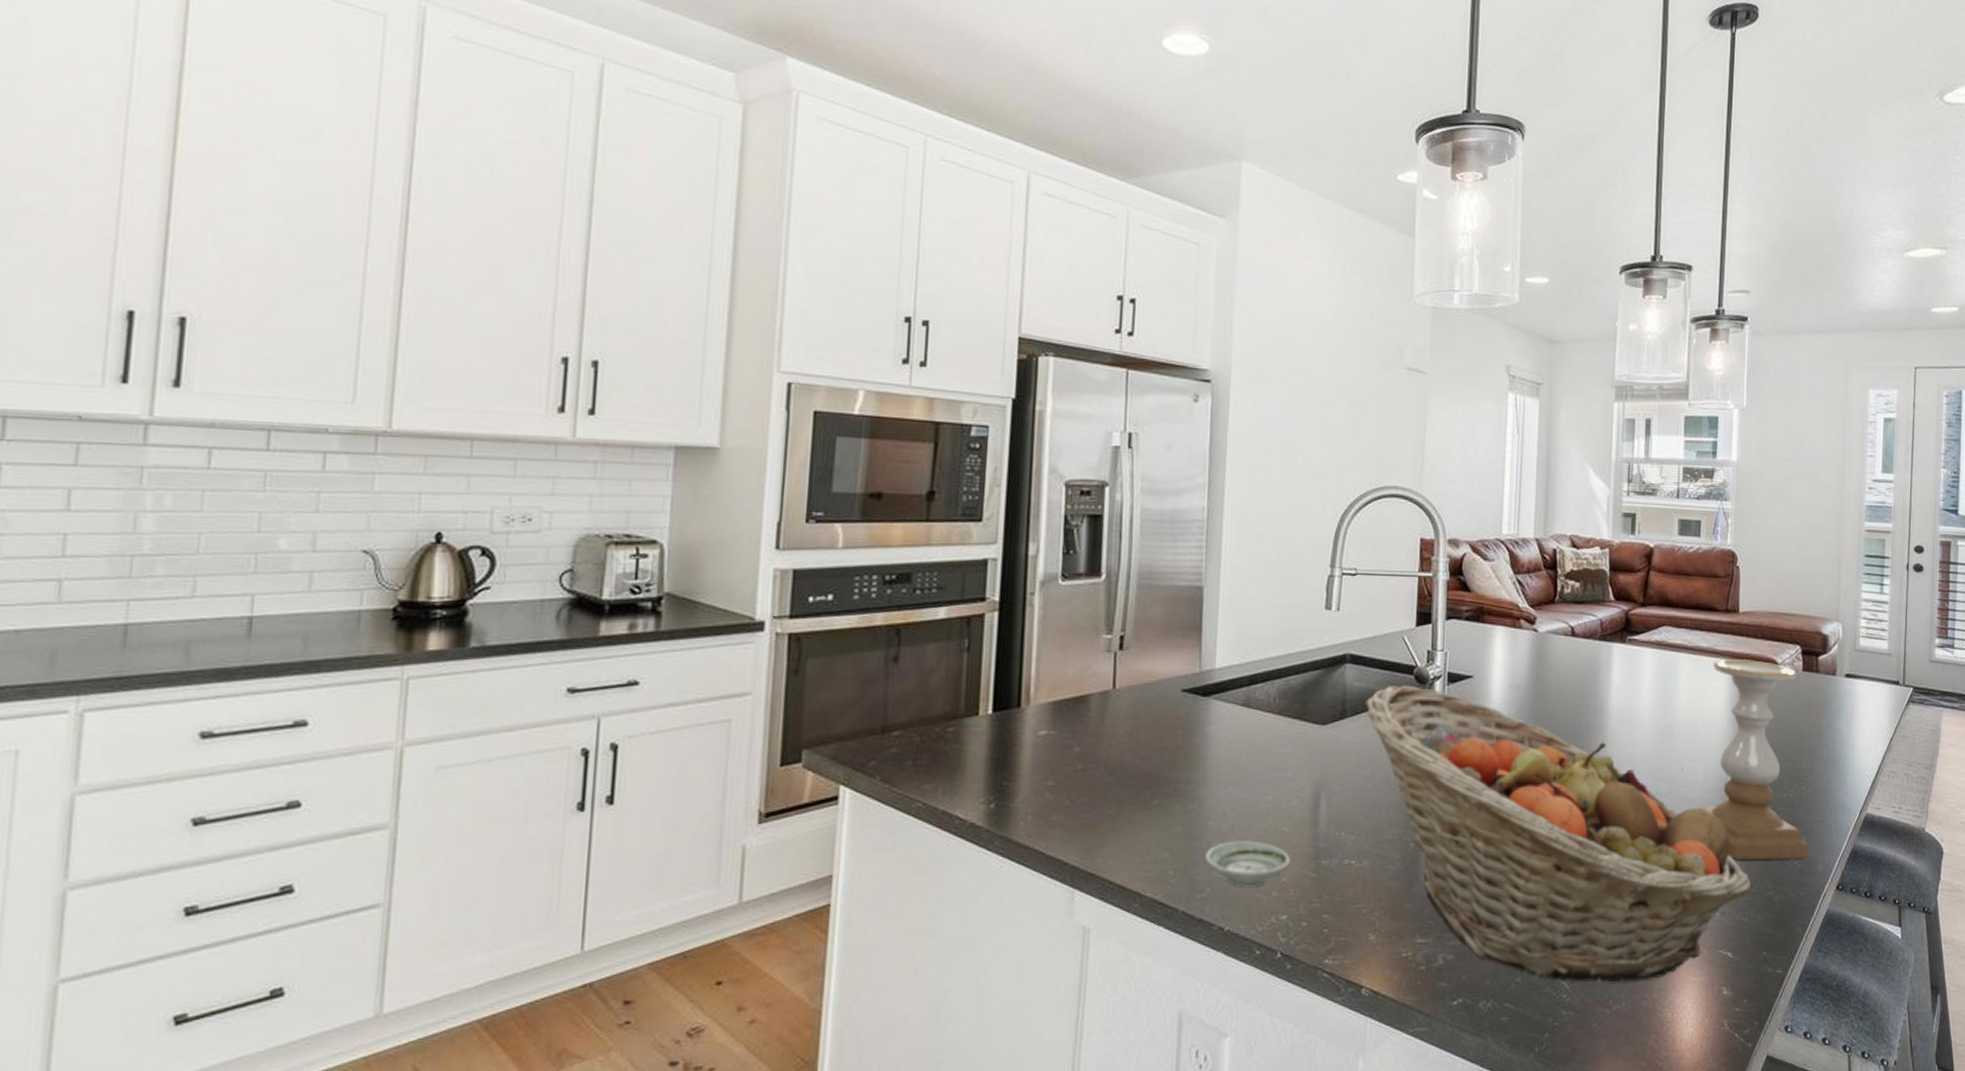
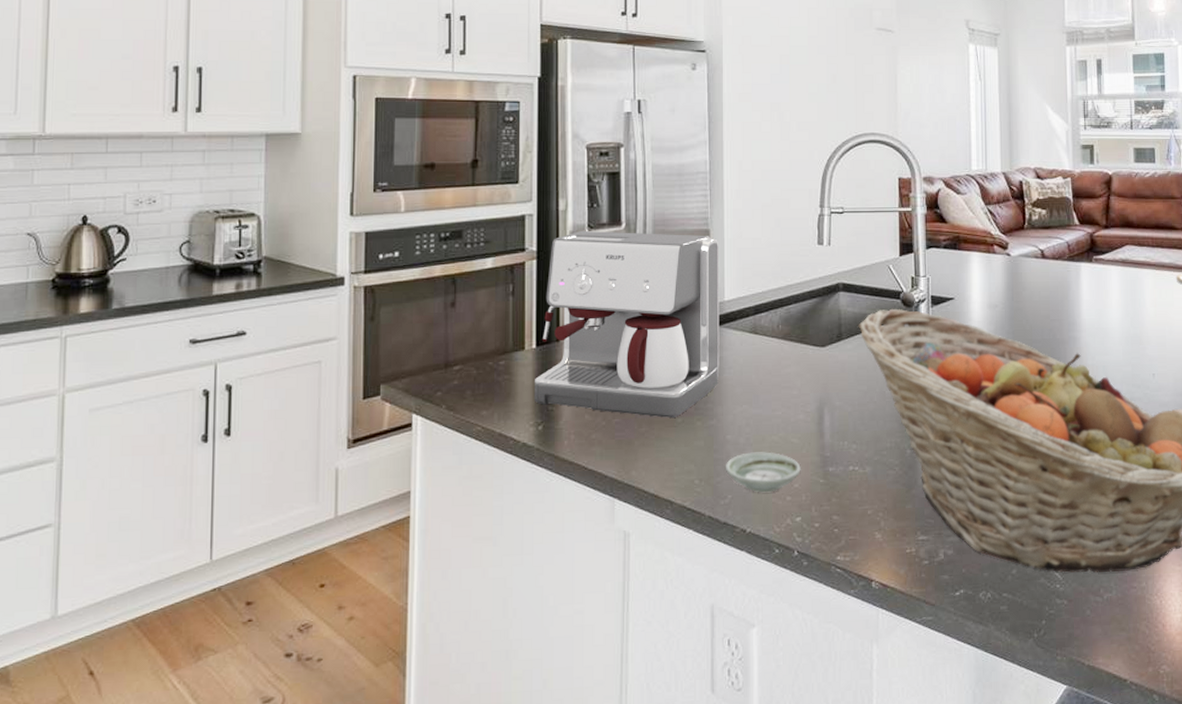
coffee maker: none [987,580,1213,799] -> present [535,230,720,418]

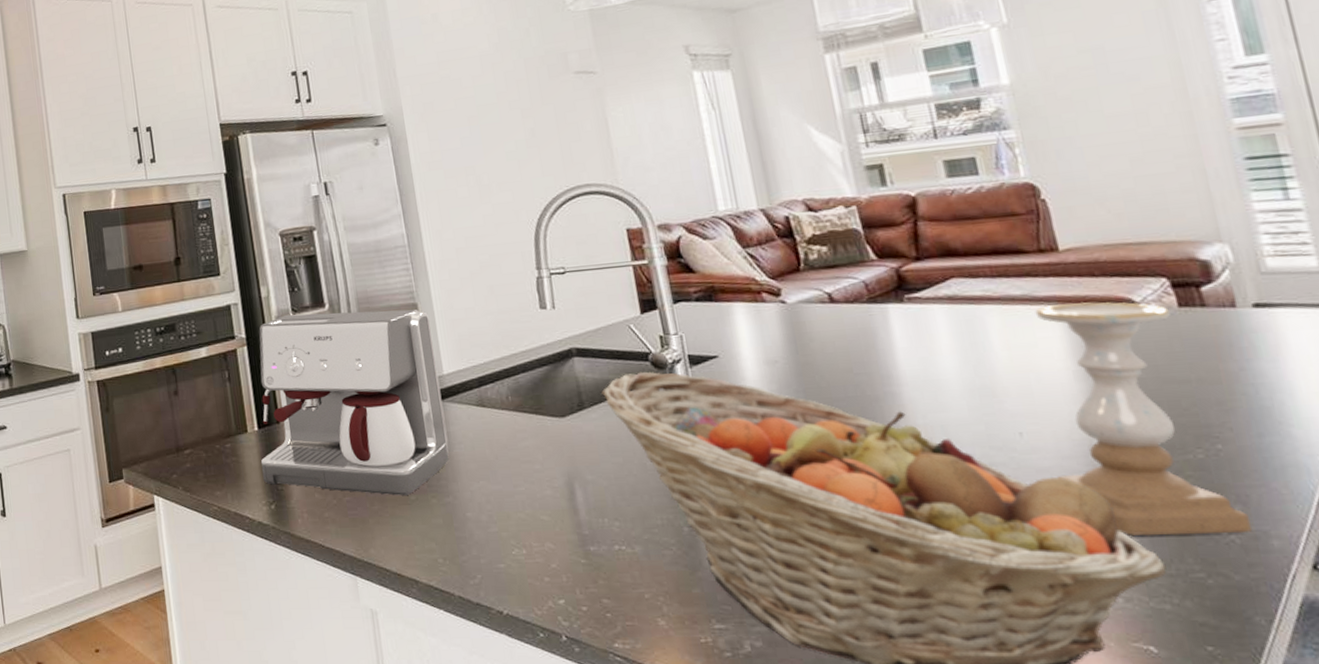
saucer: present [725,452,801,493] -> none [469,530,557,573]

